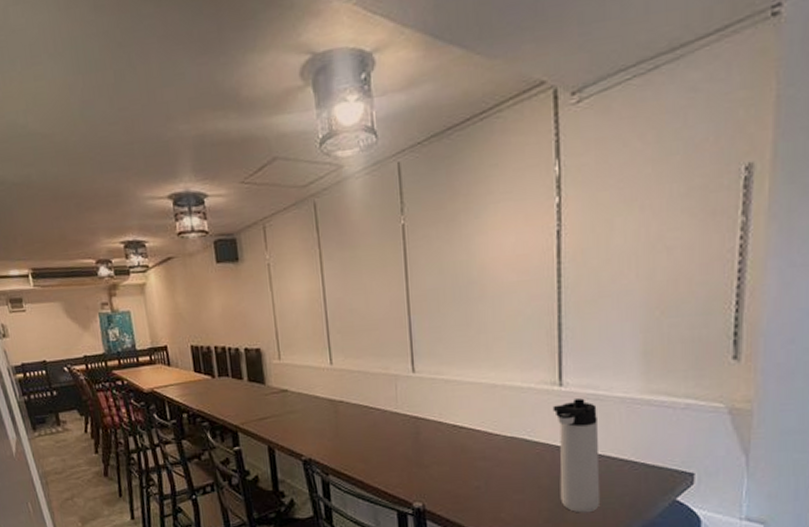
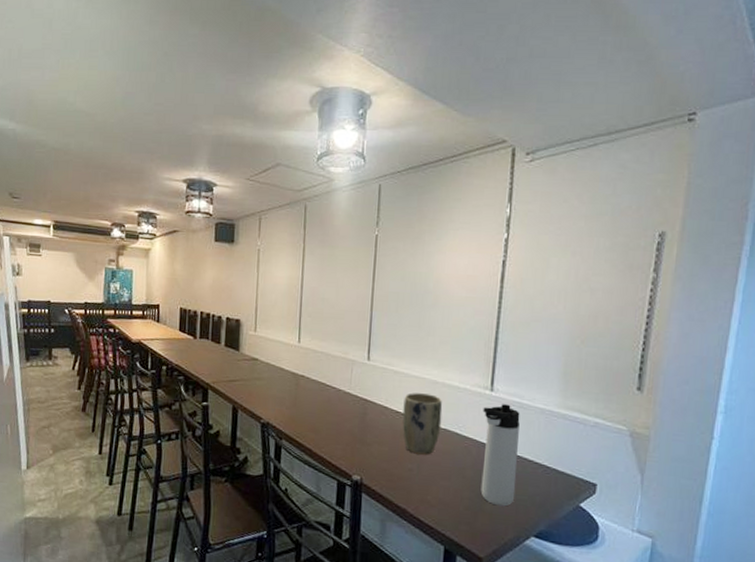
plant pot: none [460,400,507,470] -> present [402,393,443,455]

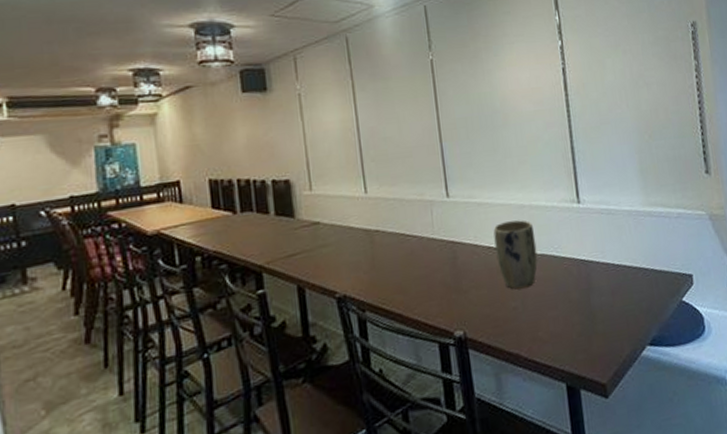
thermos bottle: present [480,404,520,507] -> none [574,213,623,323]

